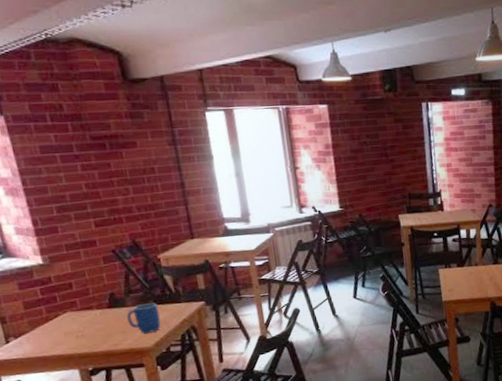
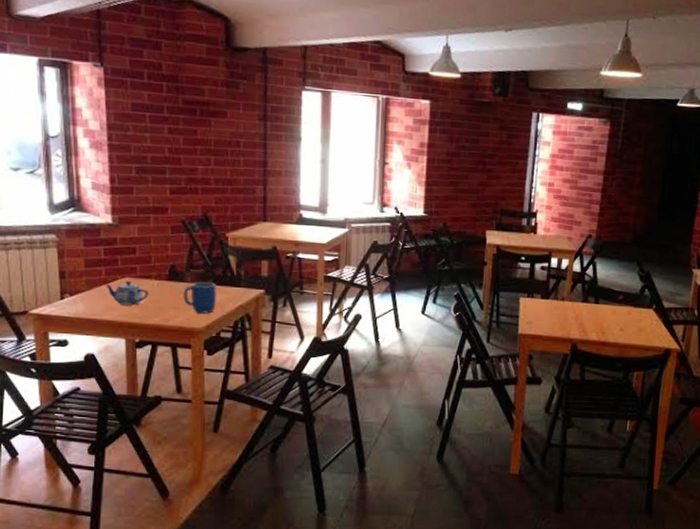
teapot: none [48,314,93,339] -> present [106,280,149,306]

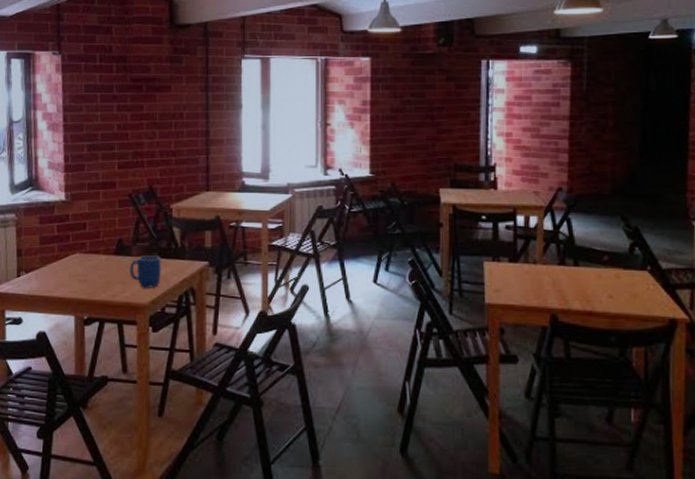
teapot: present [106,280,149,306] -> none [58,256,97,281]

